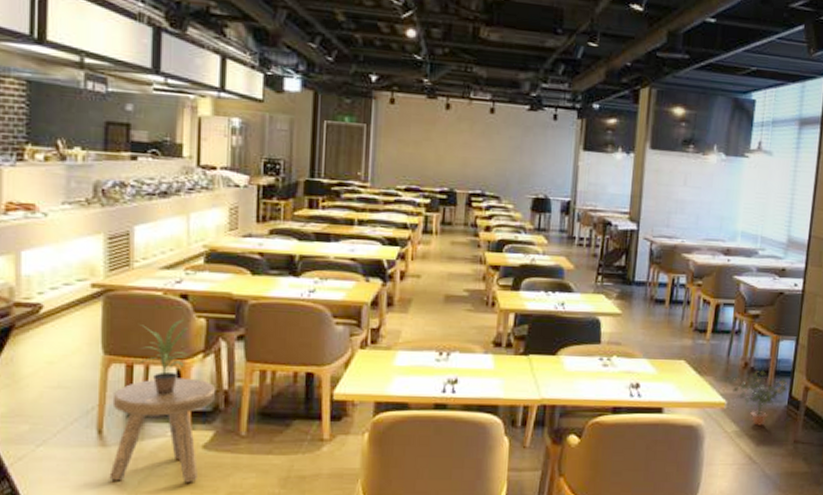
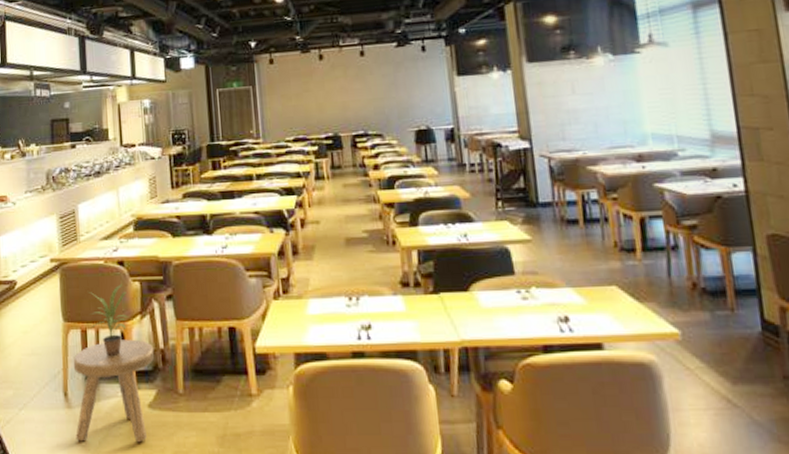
potted plant: present [732,370,788,426] -> none [681,290,757,359]

